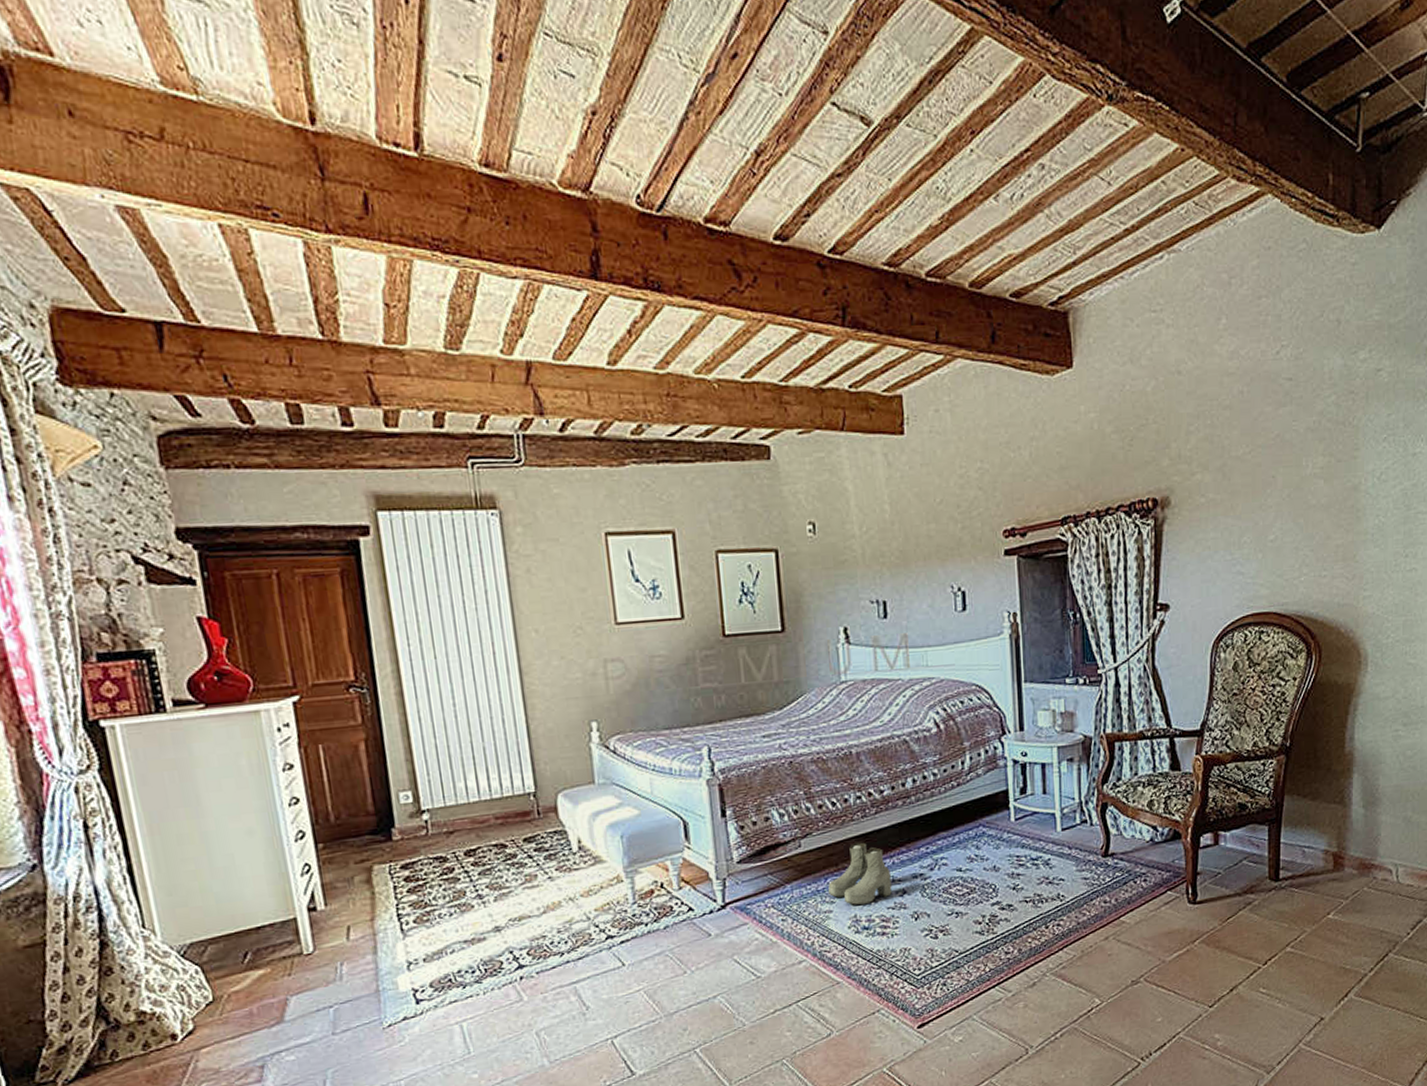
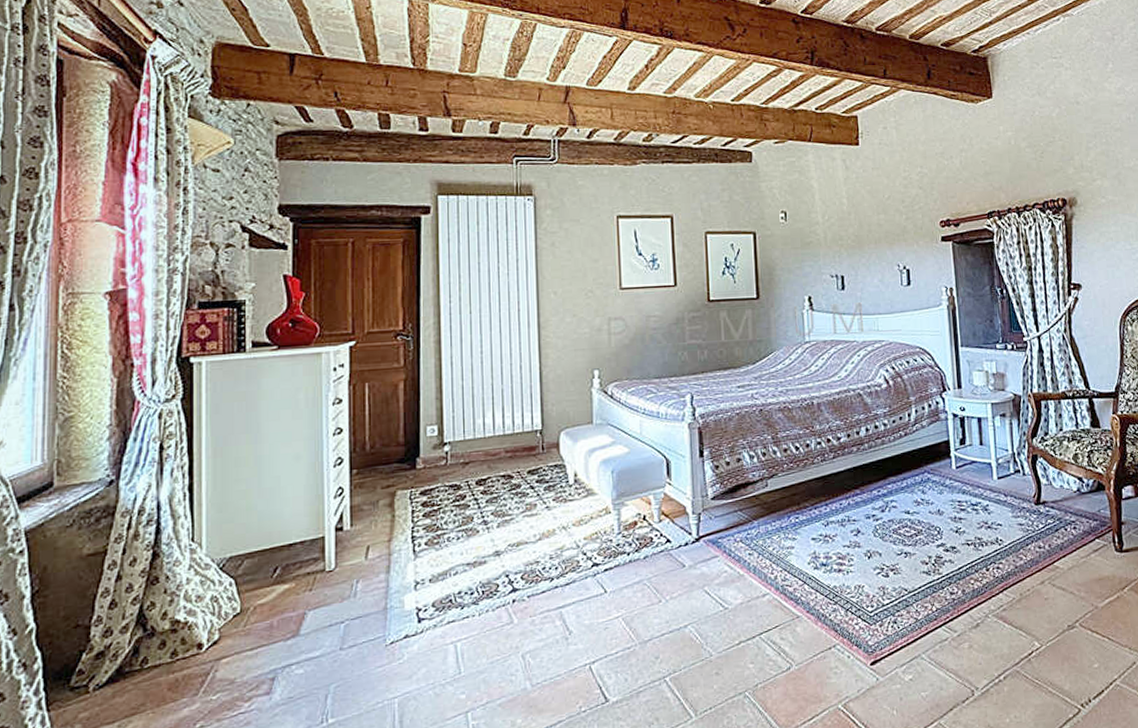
boots: present [828,842,892,906] -> none [791,484,847,543]

